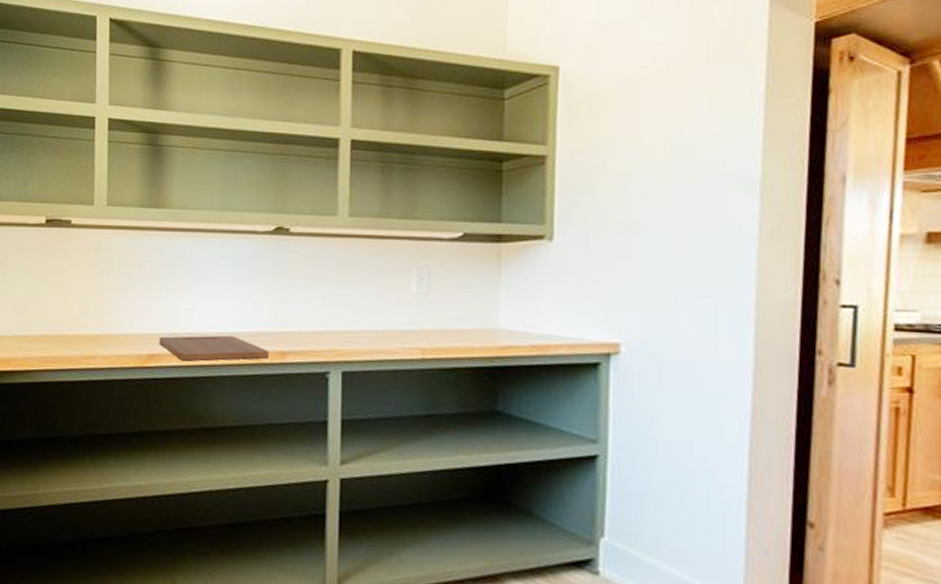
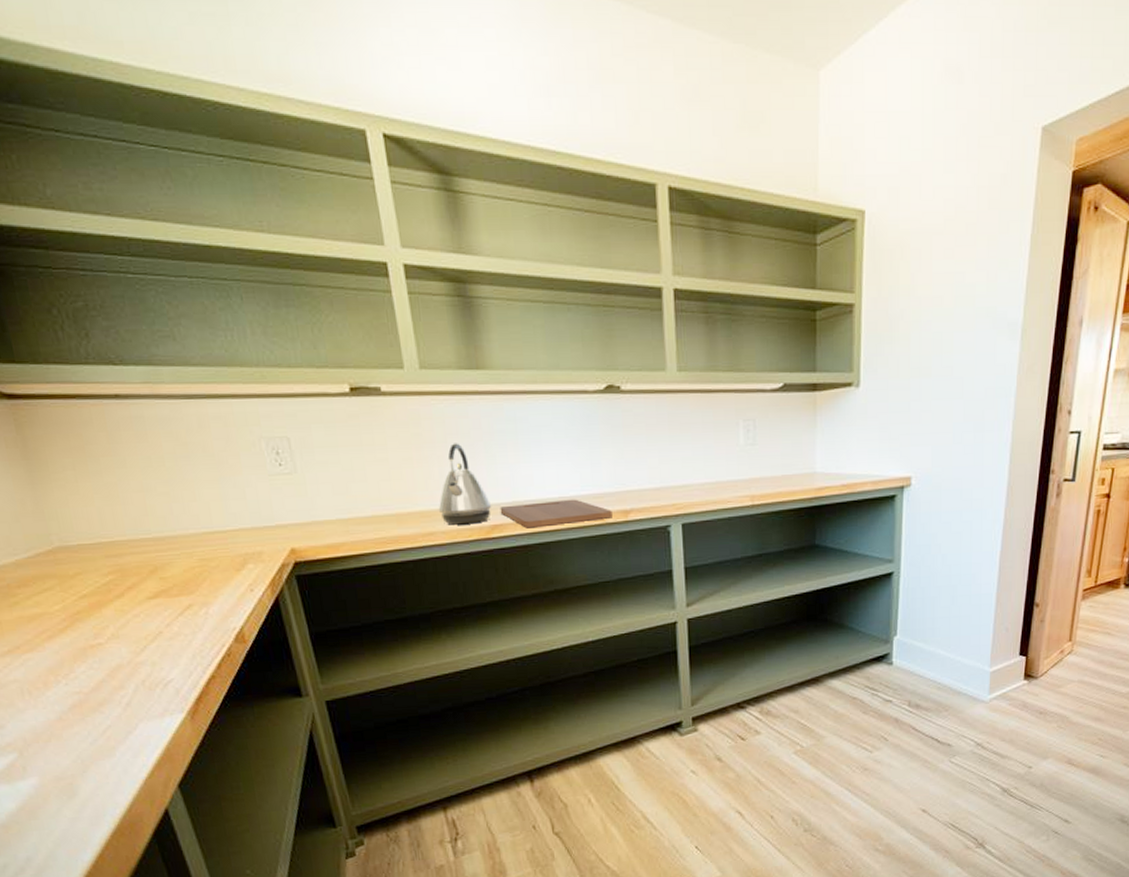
kettle: none [102,273,152,352] -> present [438,443,492,525]

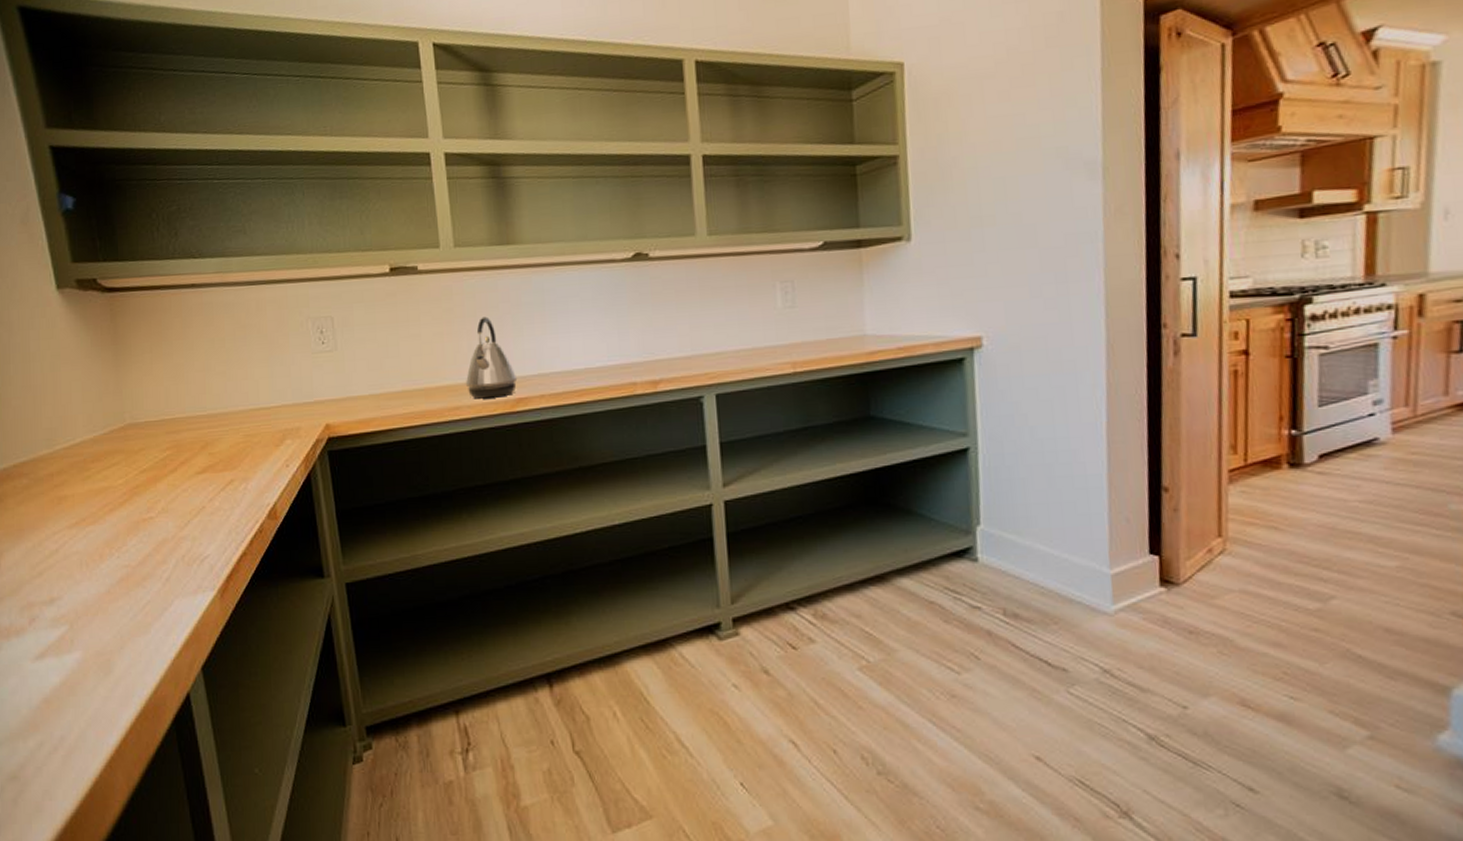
cutting board: present [500,499,612,528] -> none [525,370,641,402]

